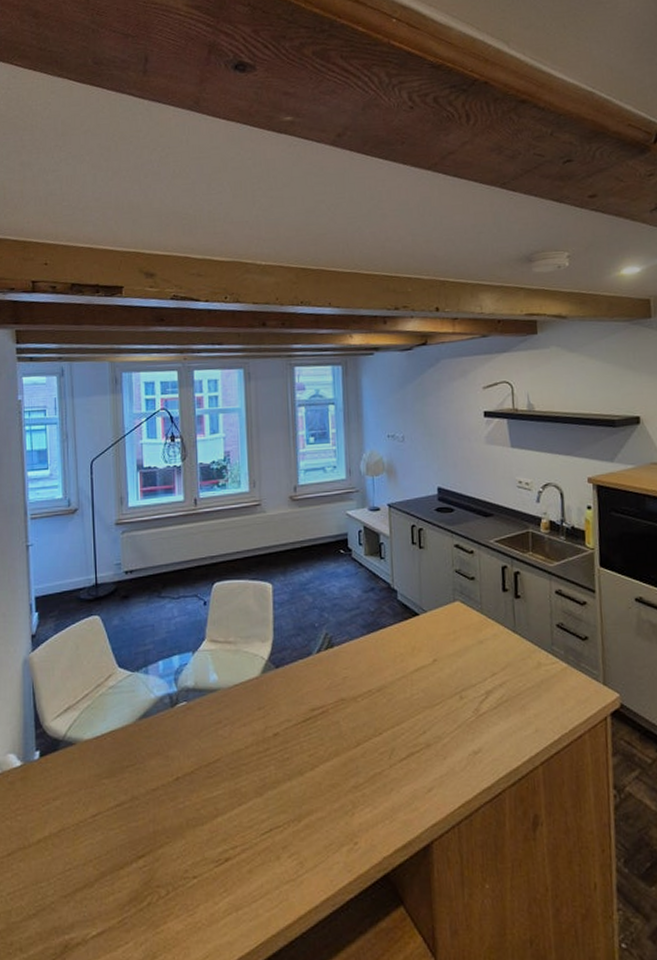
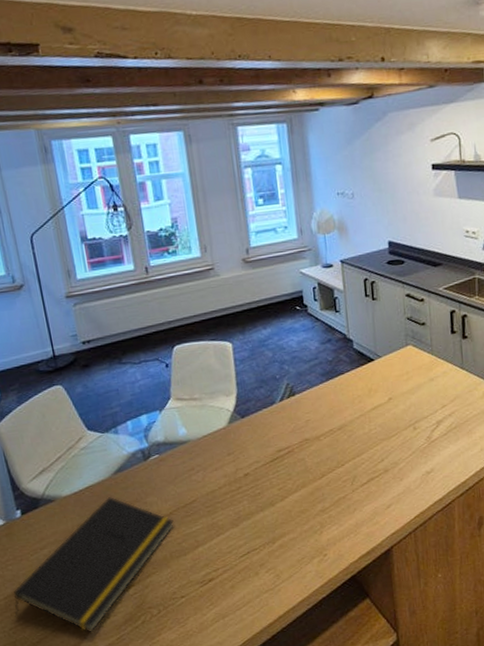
notepad: none [15,746,194,909] -> present [13,497,174,632]

